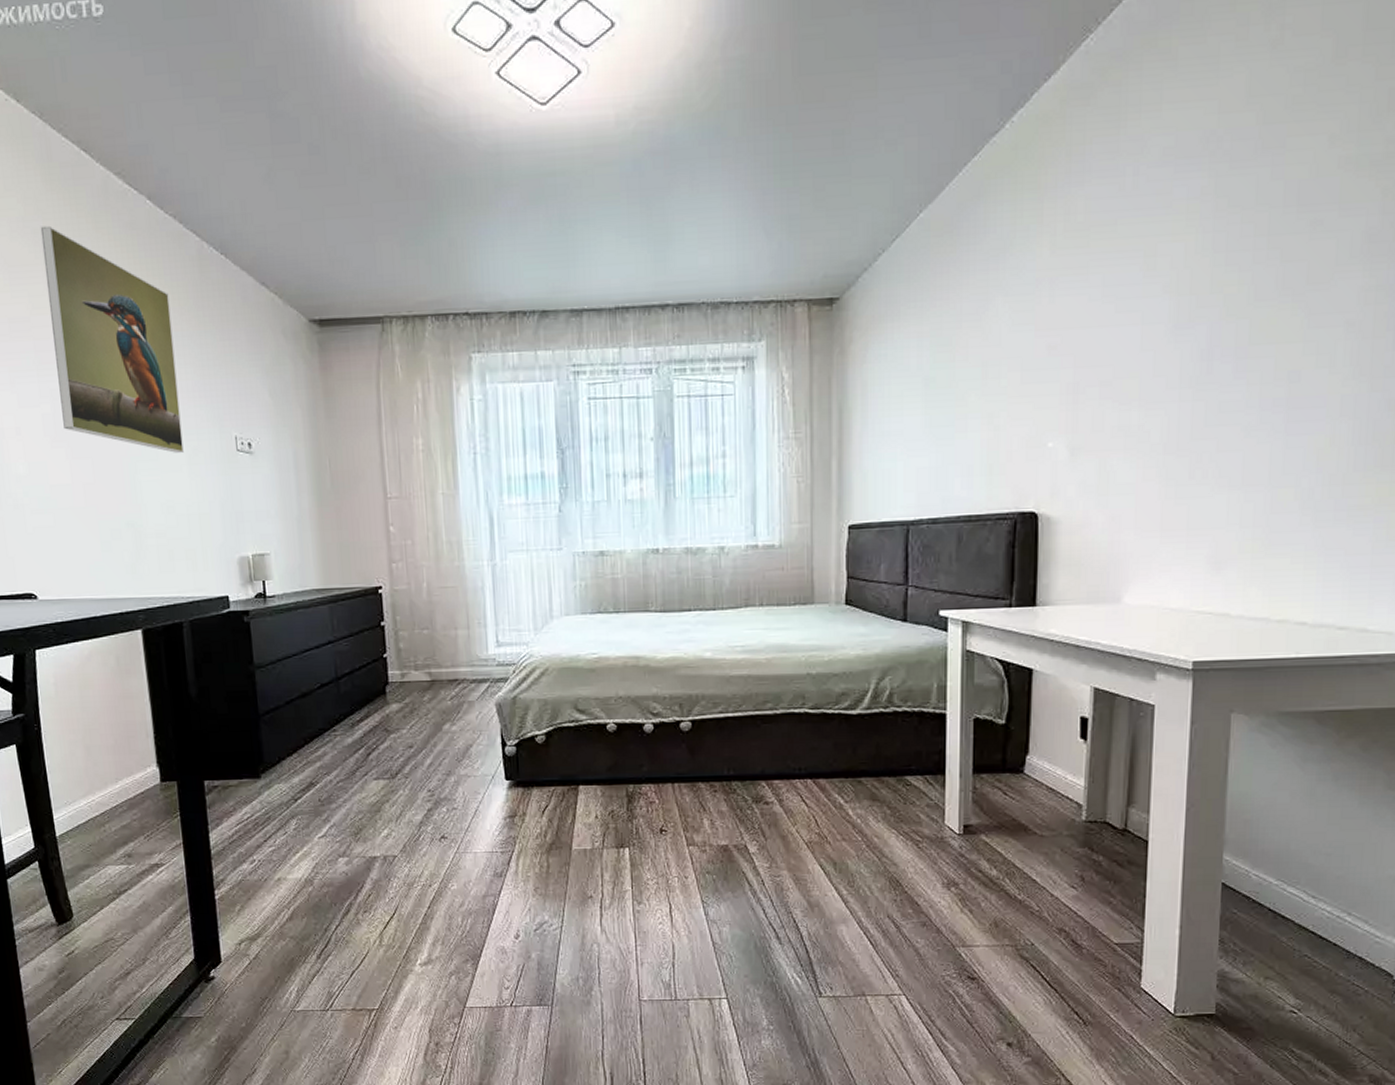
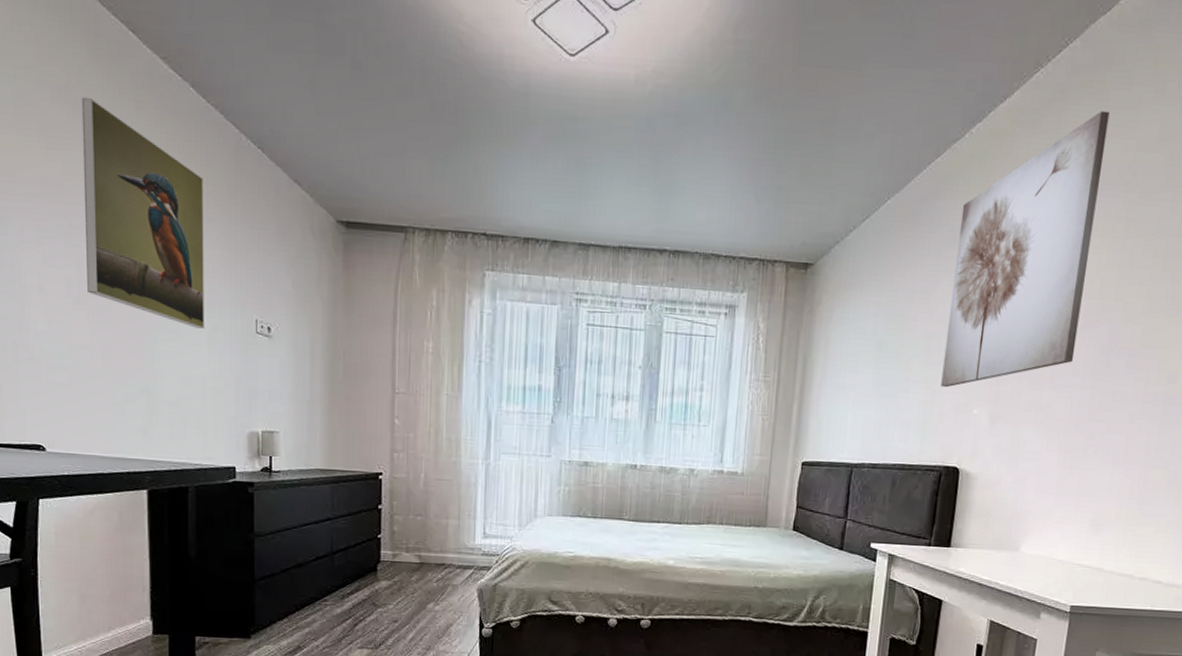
wall art: none [1005,71,1181,421] -> present [940,110,1110,388]

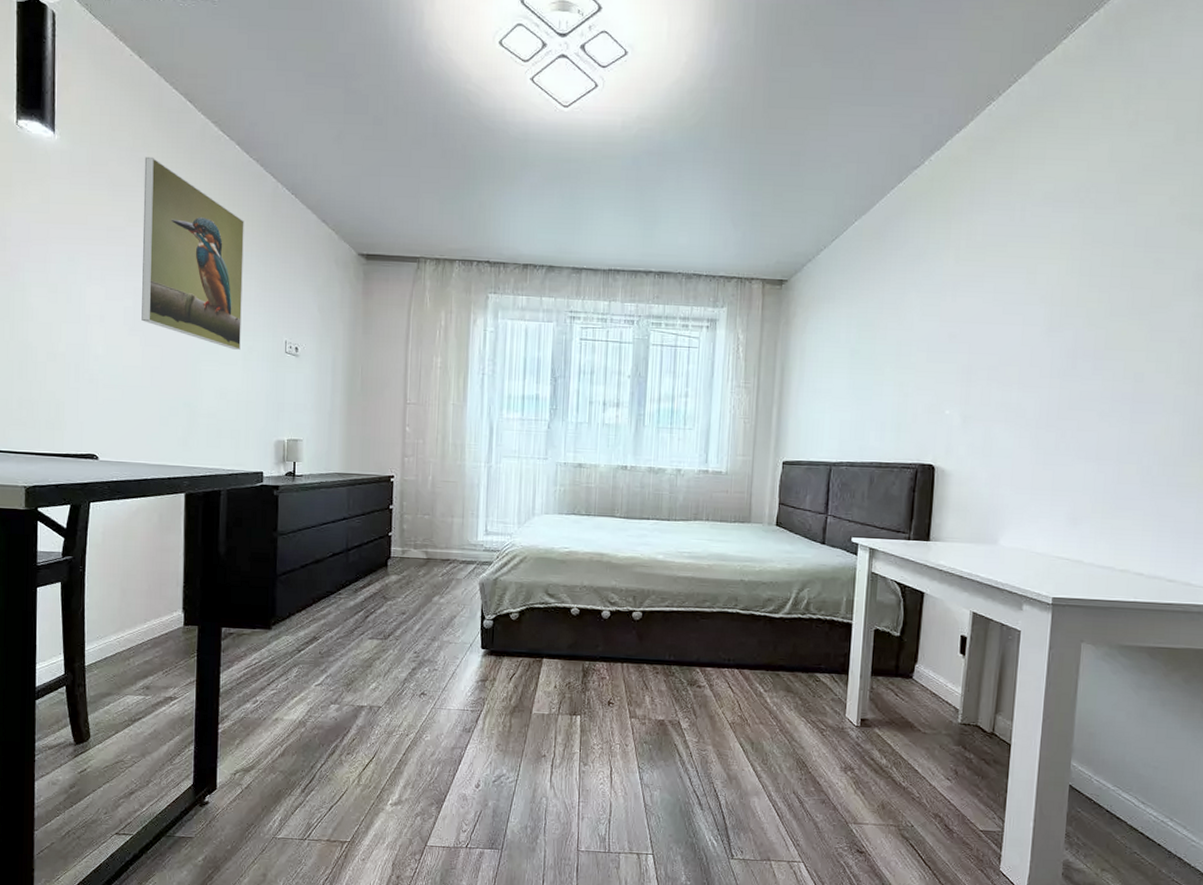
wall art: present [940,110,1110,388] -> none [913,136,1060,390]

